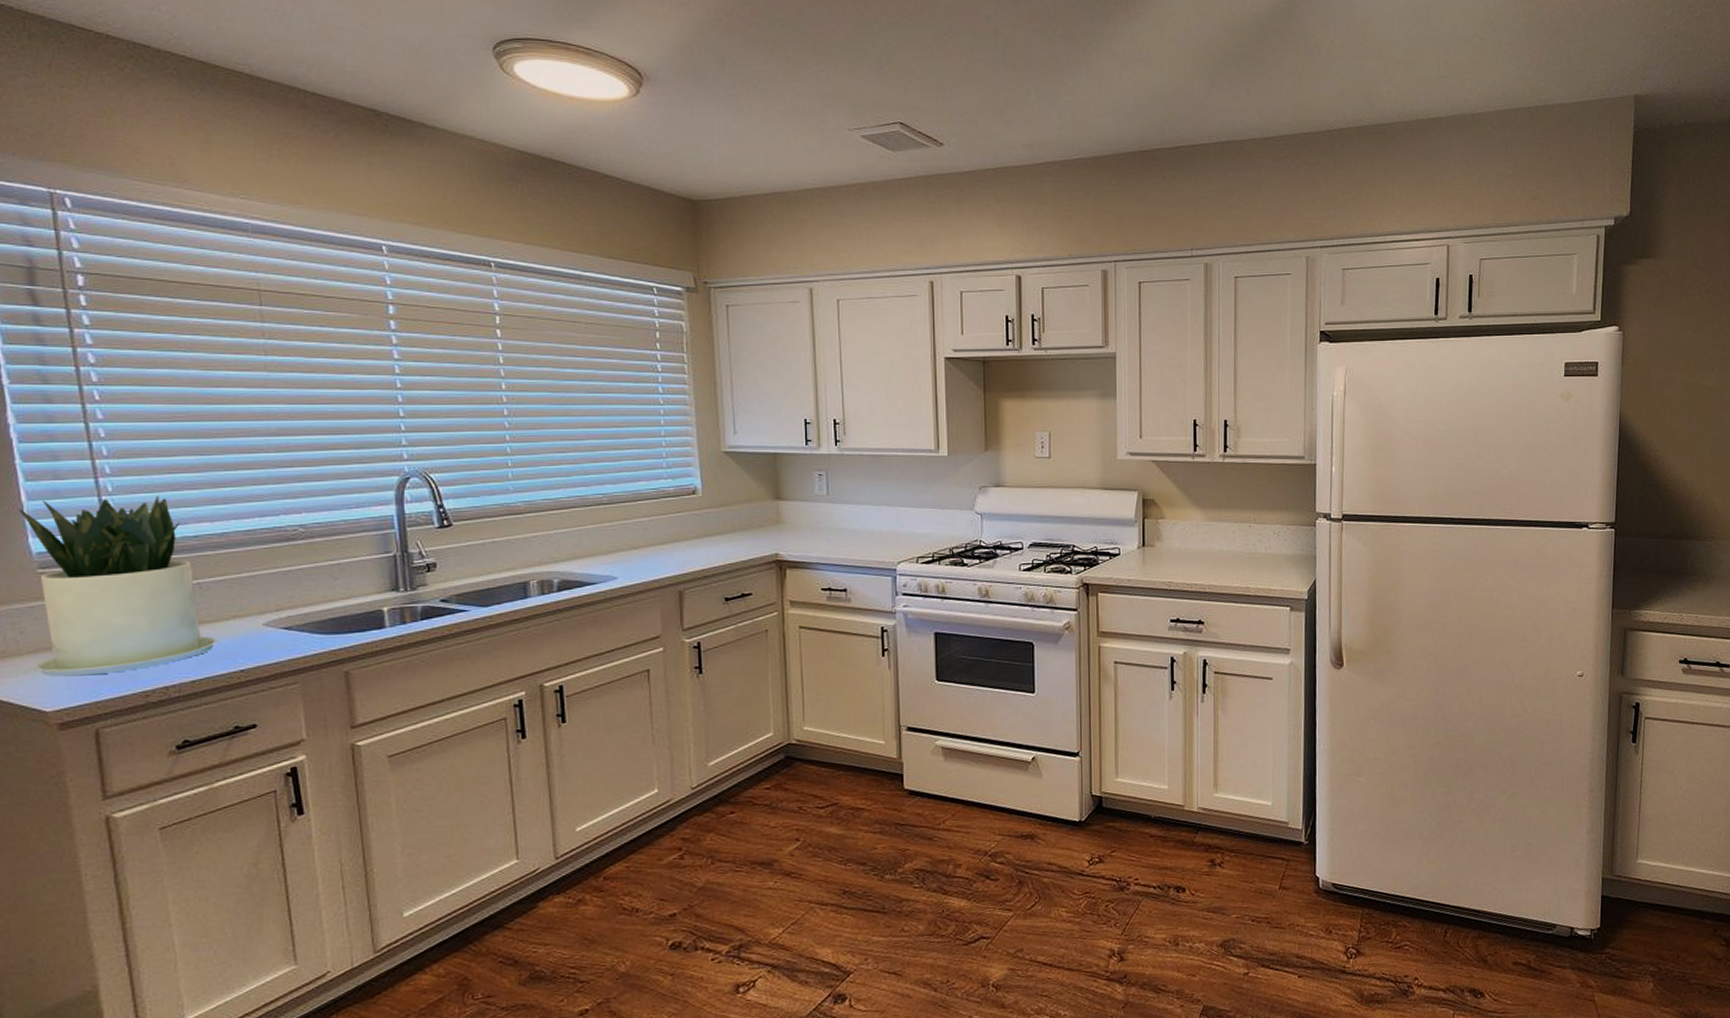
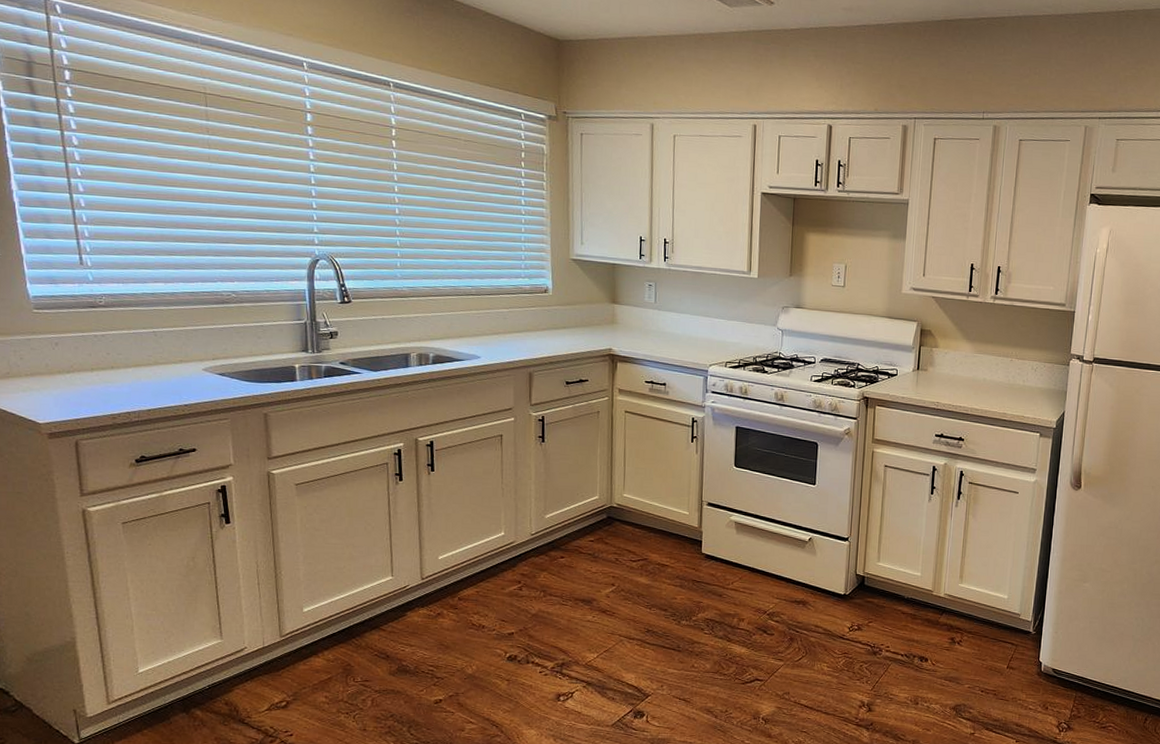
planter: present [19,495,218,677] -> none [19,254,168,398]

